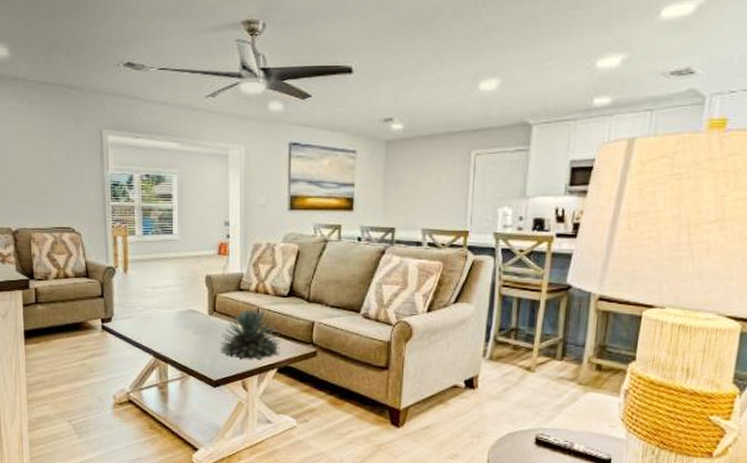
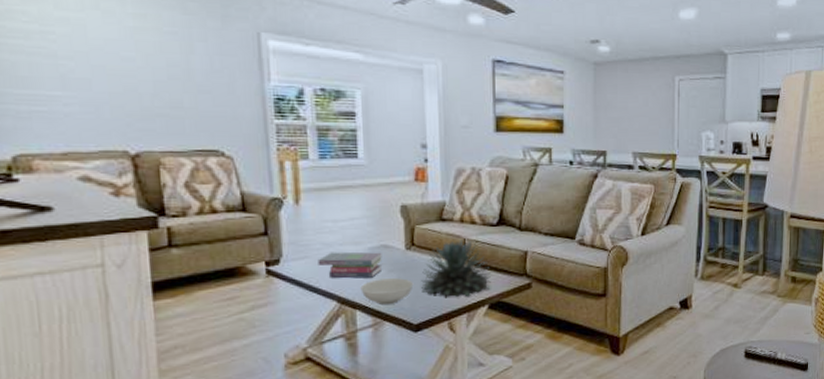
books: none [139,314,190,338] -> present [318,251,382,279]
bowl: none [171,339,214,361] -> present [360,278,414,304]

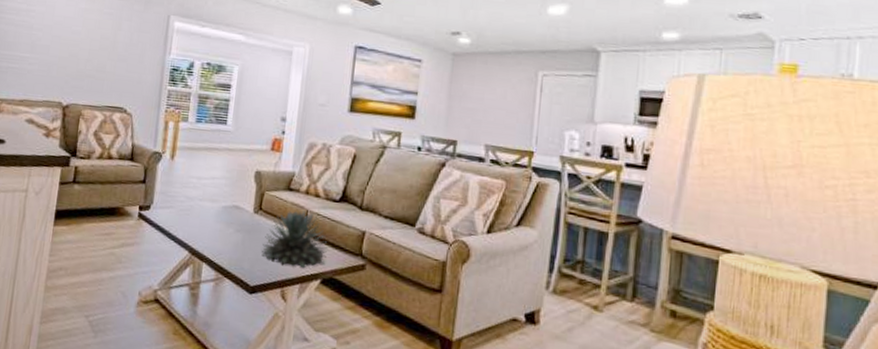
books: present [318,251,382,279] -> none [179,205,233,235]
bowl: present [360,278,414,304] -> none [209,236,256,263]

